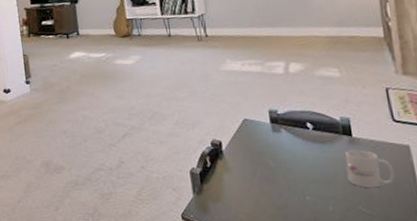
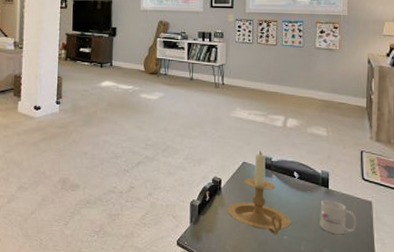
candle holder: none [233,104,313,197] -> present [227,151,291,235]

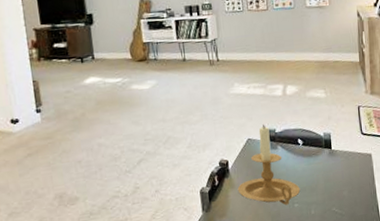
mug: present [320,200,357,235] -> none [326,160,360,192]

